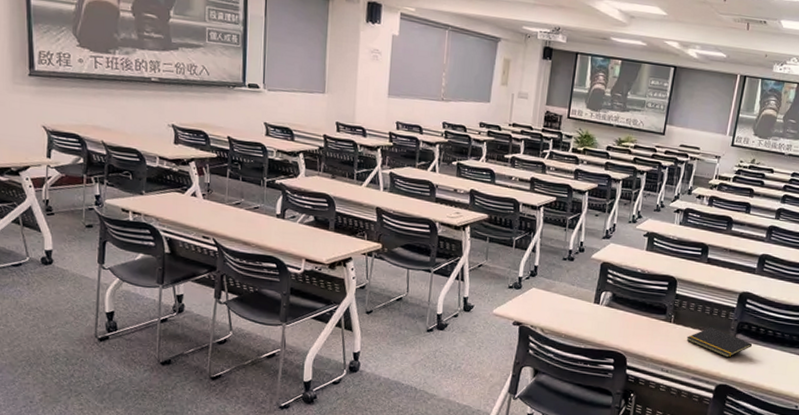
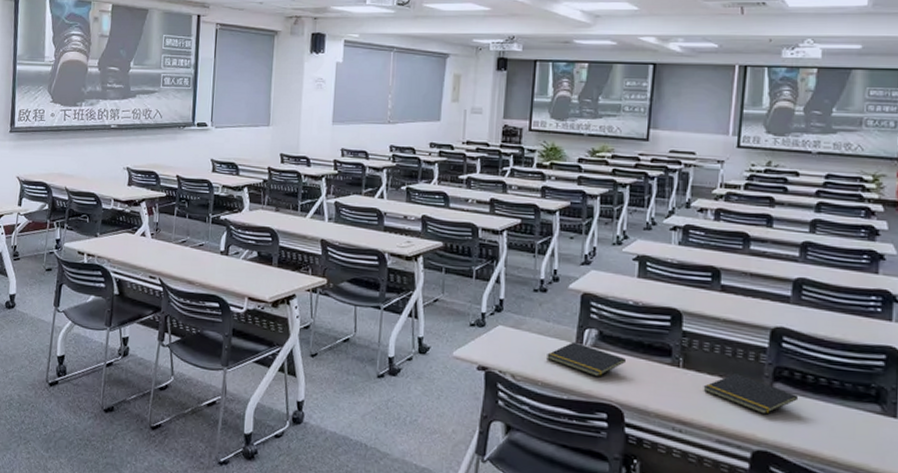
notepad: none [570,302,631,331] -> present [547,341,626,377]

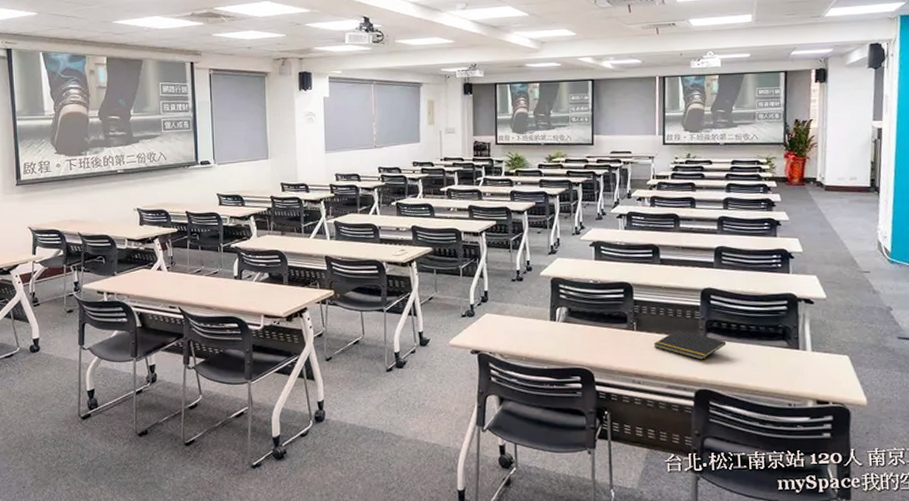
notepad: present [547,341,626,377] -> none [527,320,591,347]

